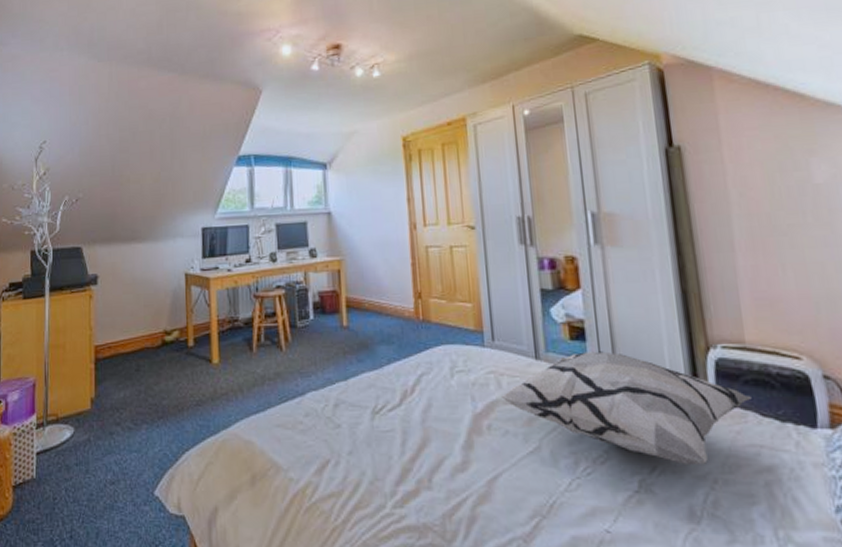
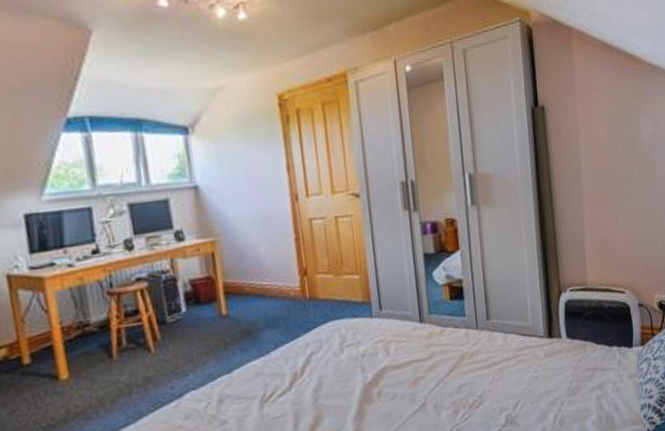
decorative pillow: present [500,351,752,466] -> none [389,306,590,396]

